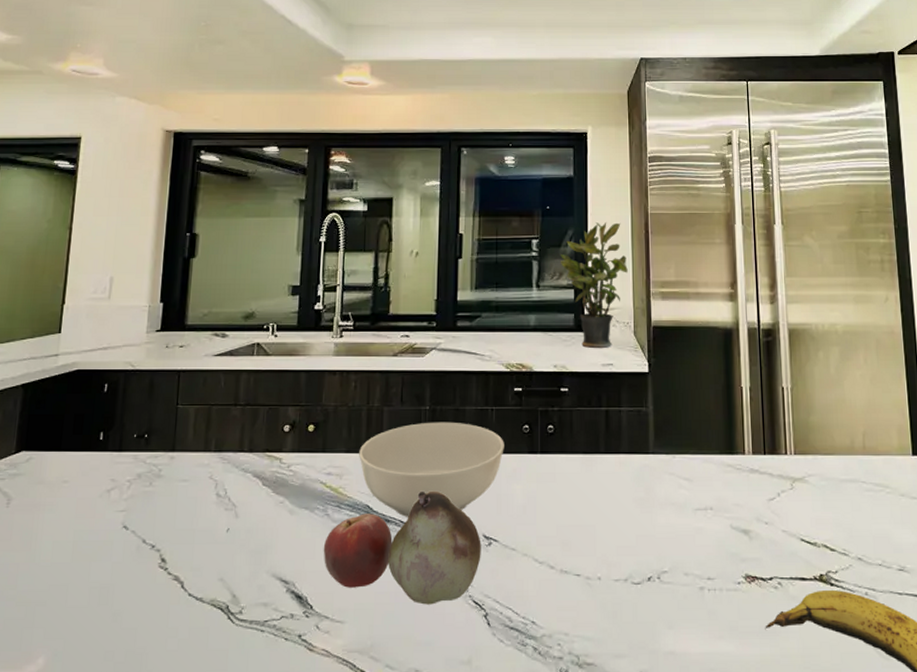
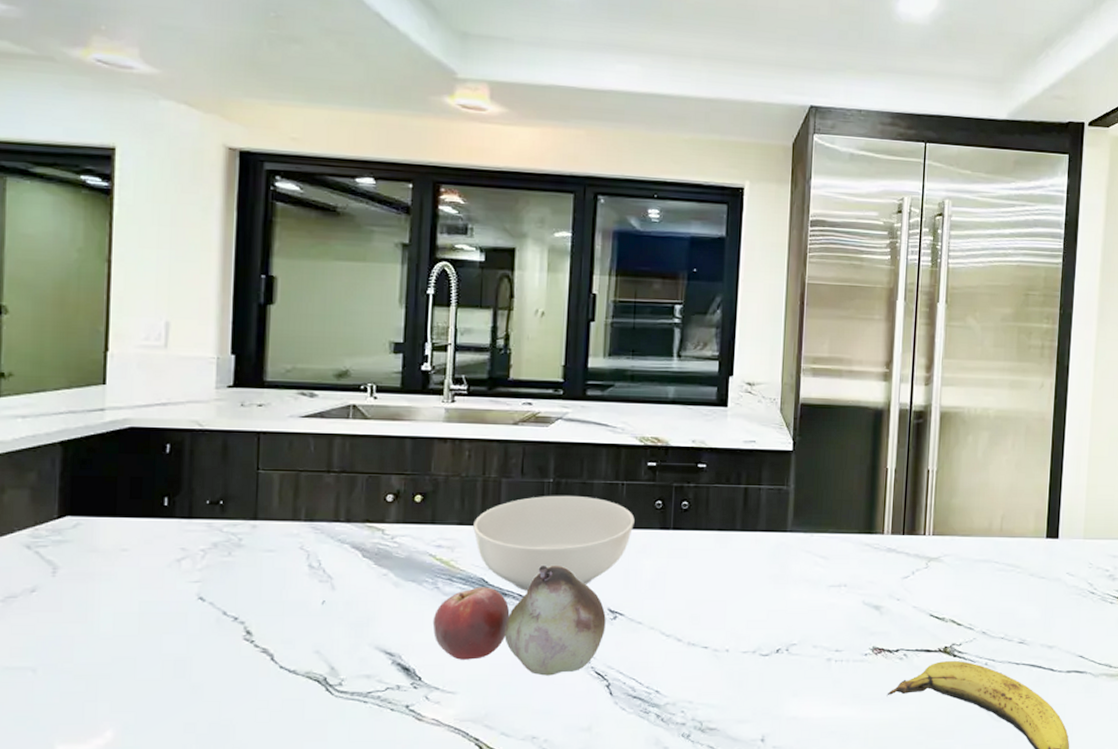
potted plant: present [559,222,628,349] -> none [704,290,779,425]

